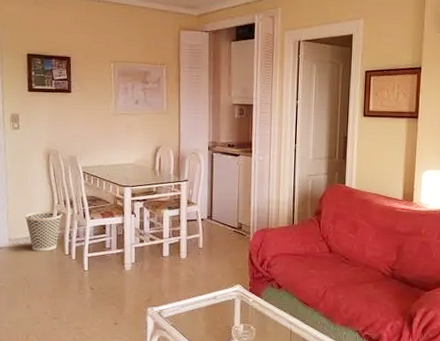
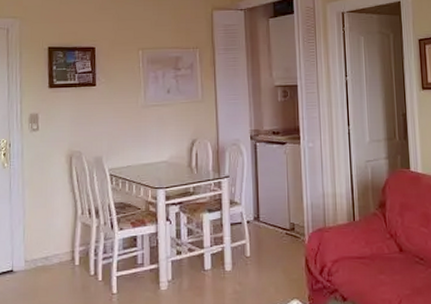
wastebasket: present [24,210,63,252] -> none [43,223,87,273]

